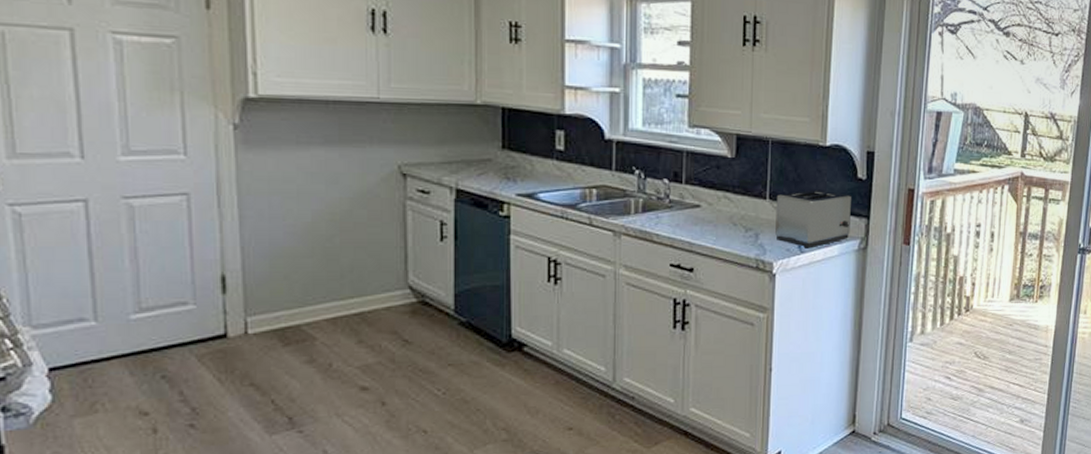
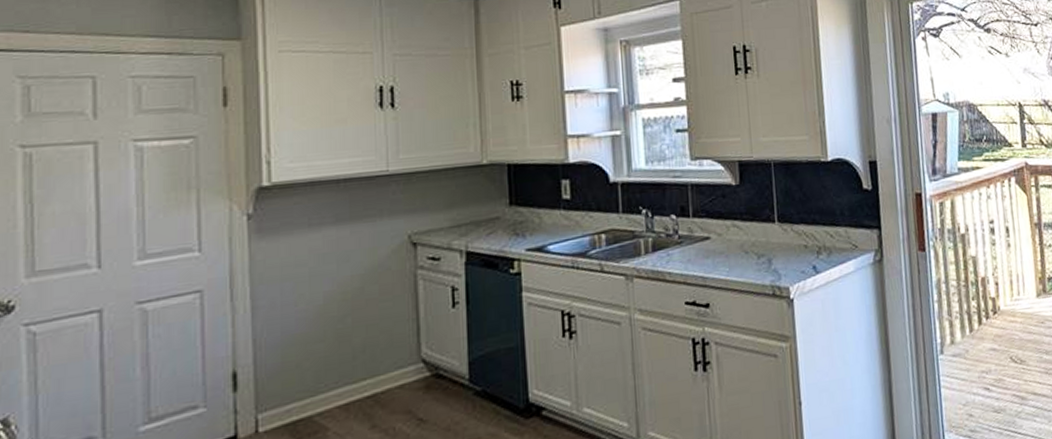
toaster: present [775,189,853,249] -> none [785,205,863,268]

